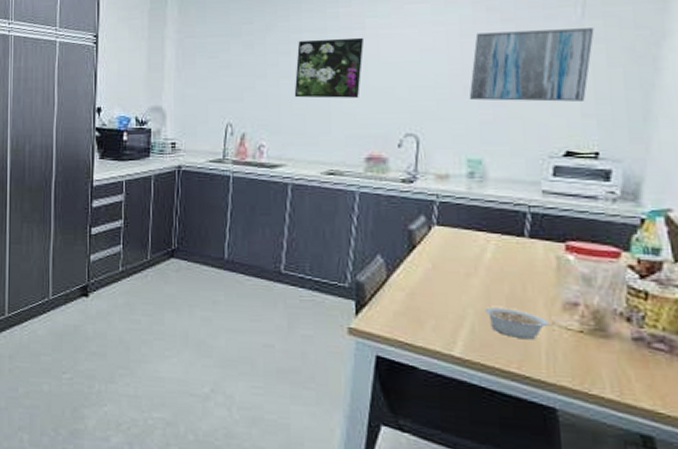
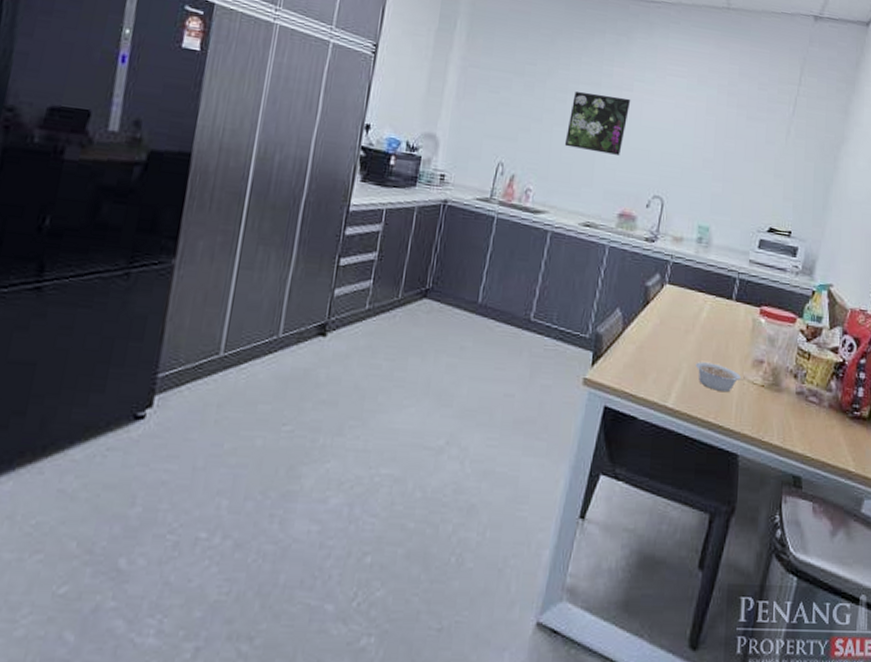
wall art: present [469,28,594,102] -> none [706,113,800,186]

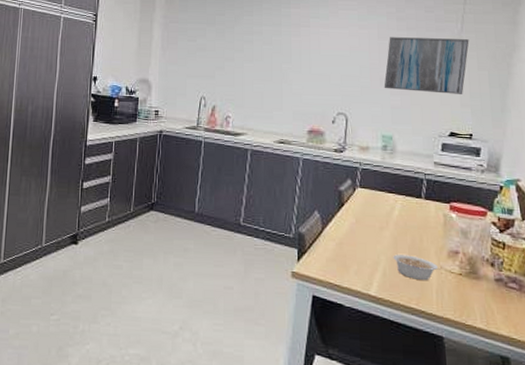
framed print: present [564,92,631,155] -> none [255,32,309,81]
wall art: none [706,113,800,186] -> present [384,37,469,94]

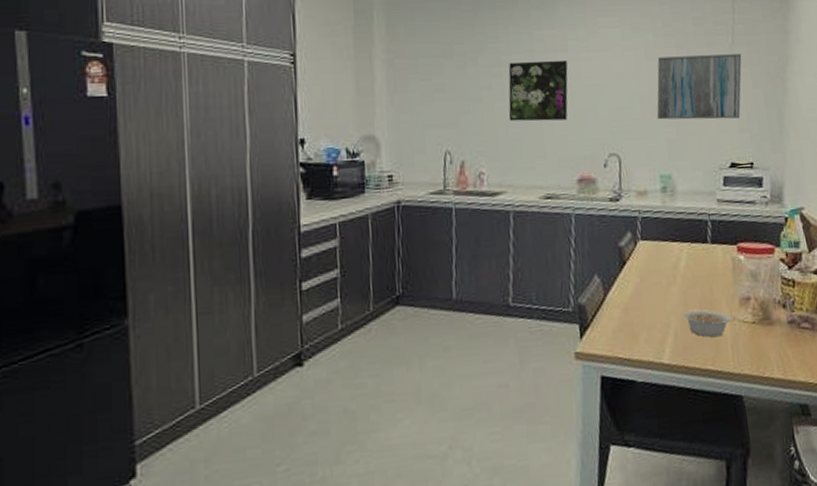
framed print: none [255,32,309,81] -> present [508,60,568,122]

